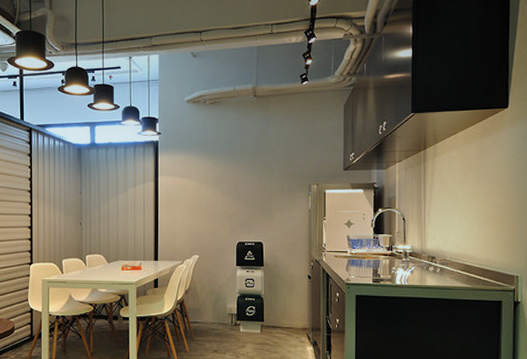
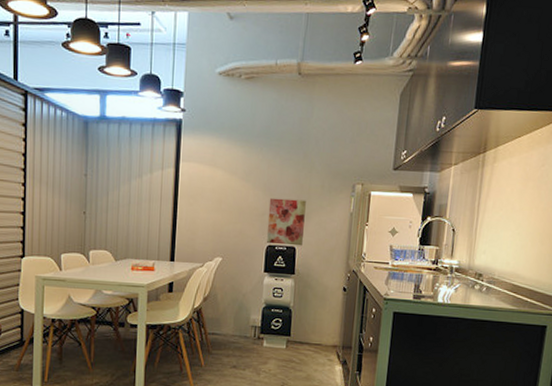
wall art: none [236,201,269,241] -> present [266,197,306,246]

